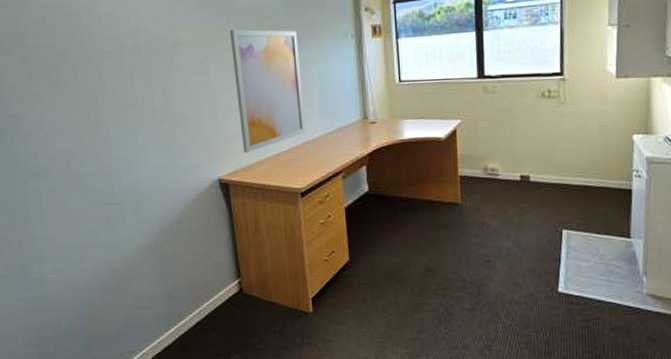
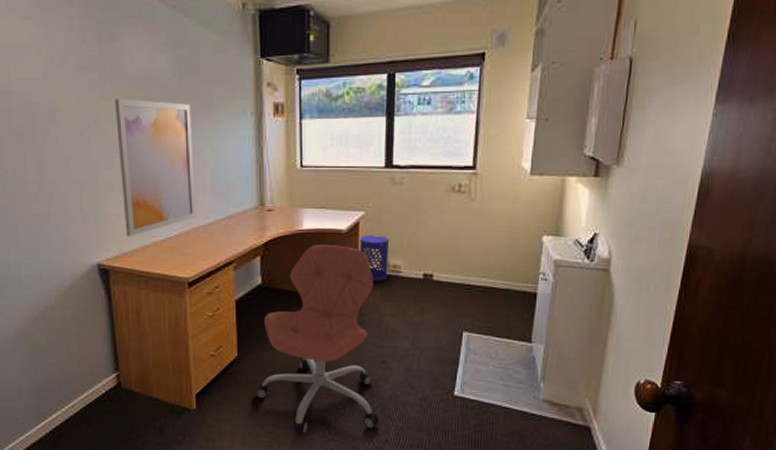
office chair: none [367,152,488,335] -> present [255,245,380,435]
waste bin: none [457,141,487,184] -> present [359,235,390,281]

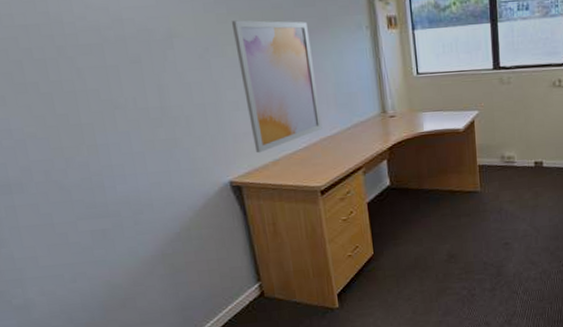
office chair: present [255,245,380,435] -> none [393,143,507,318]
waste bin: present [359,235,390,281] -> none [475,131,504,173]

